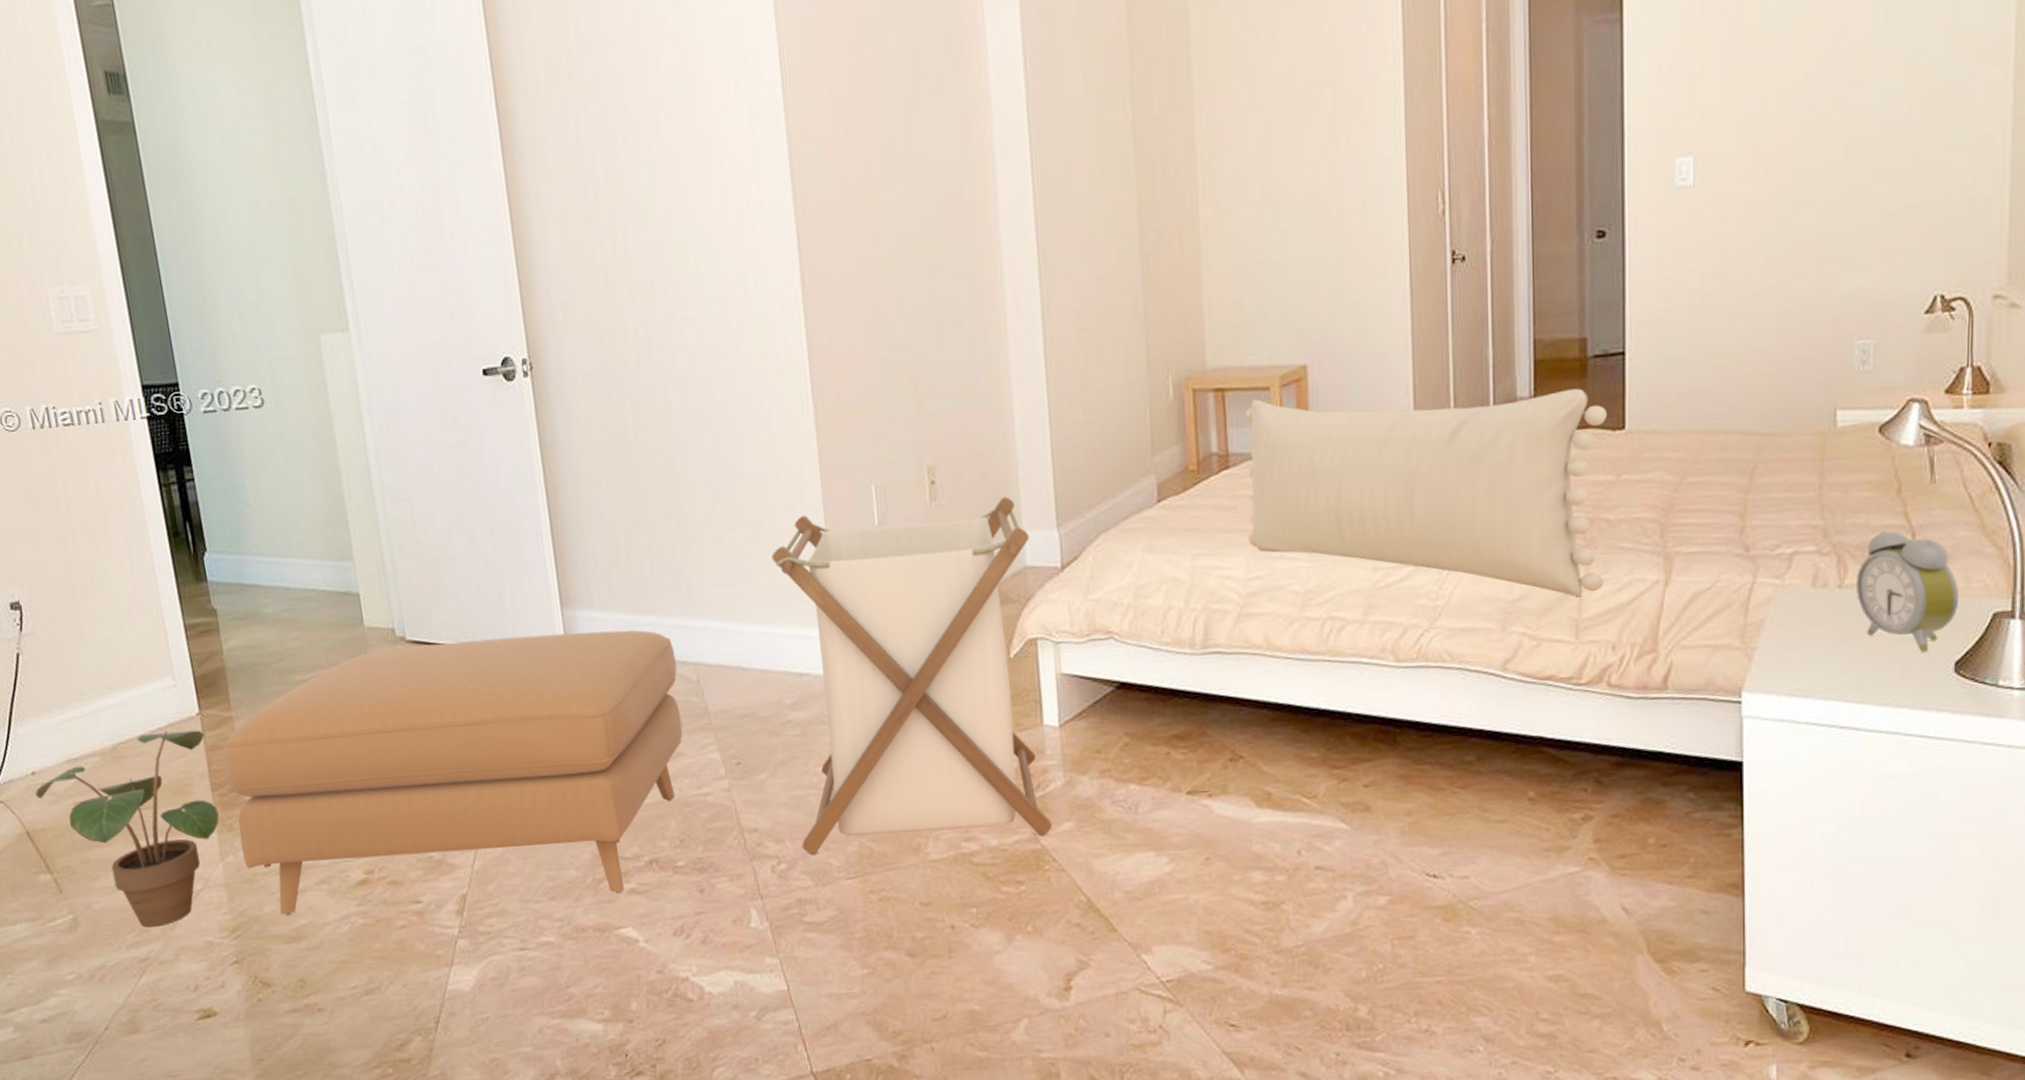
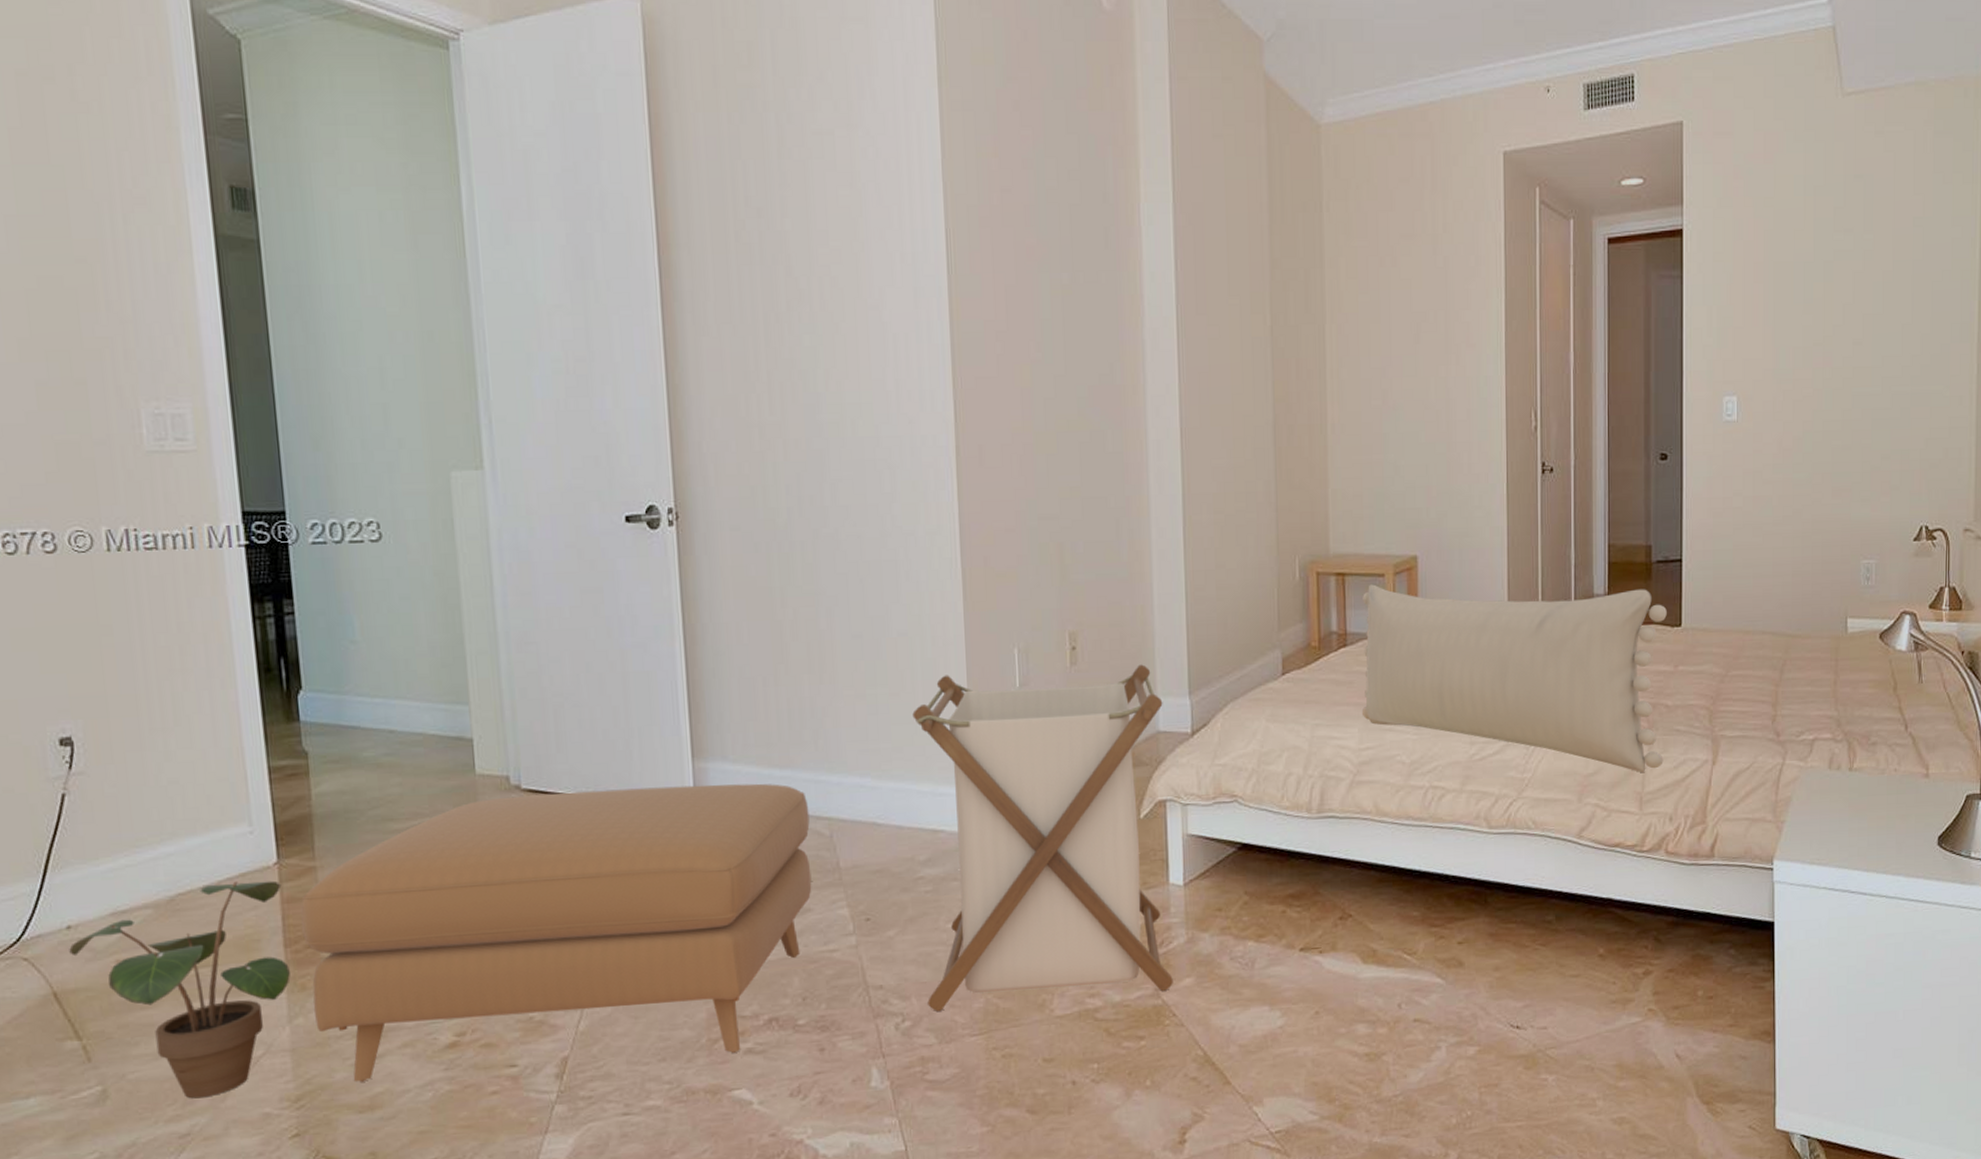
alarm clock: present [1855,530,1960,653] -> none [1862,722,1941,828]

